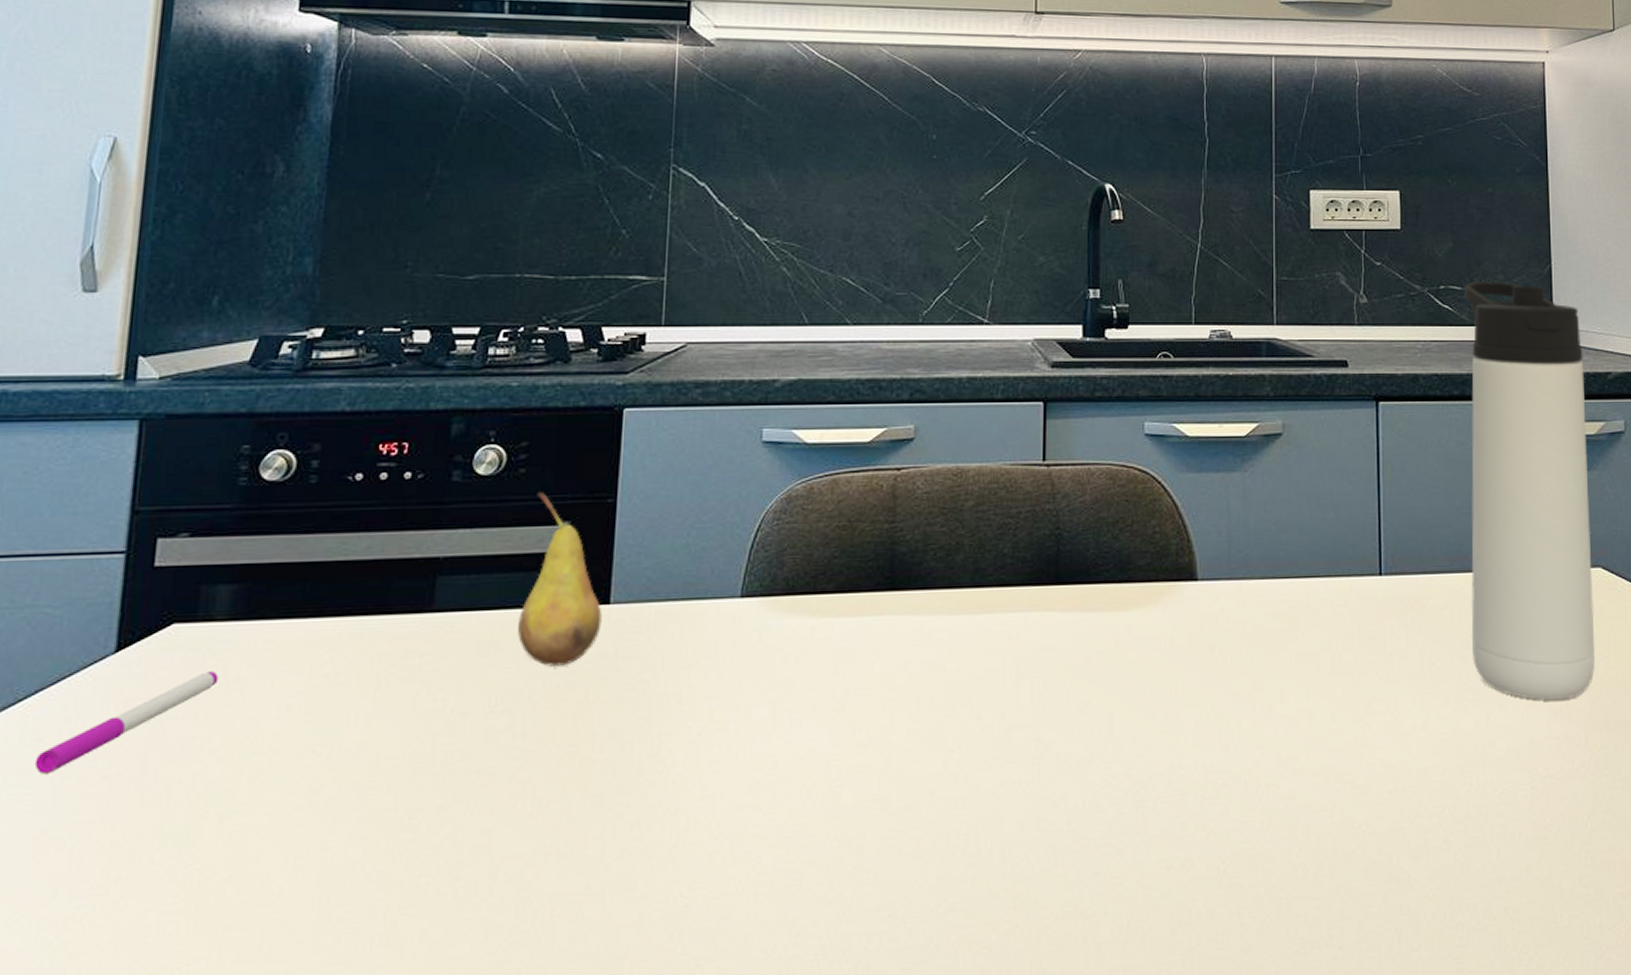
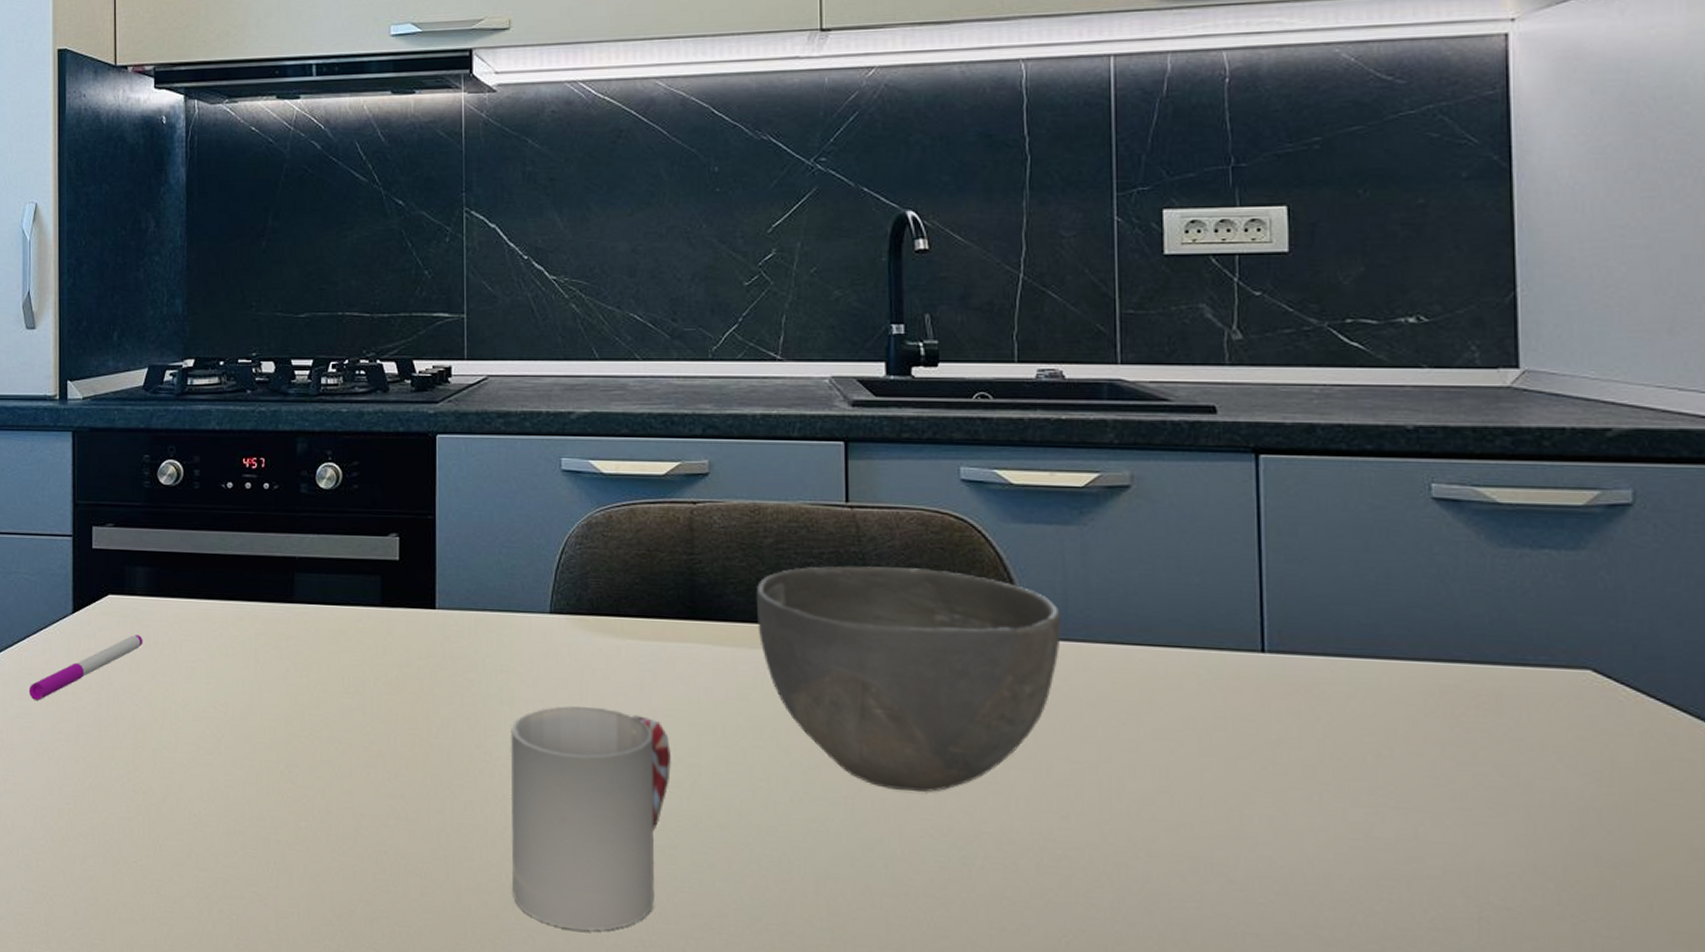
fruit: present [518,491,602,667] -> none [362,505,430,659]
cup: none [680,695,864,949] -> present [510,706,672,932]
bowl: none [955,521,1225,743] -> present [756,566,1061,793]
thermos bottle: present [1464,282,1595,701] -> none [1381,314,1581,823]

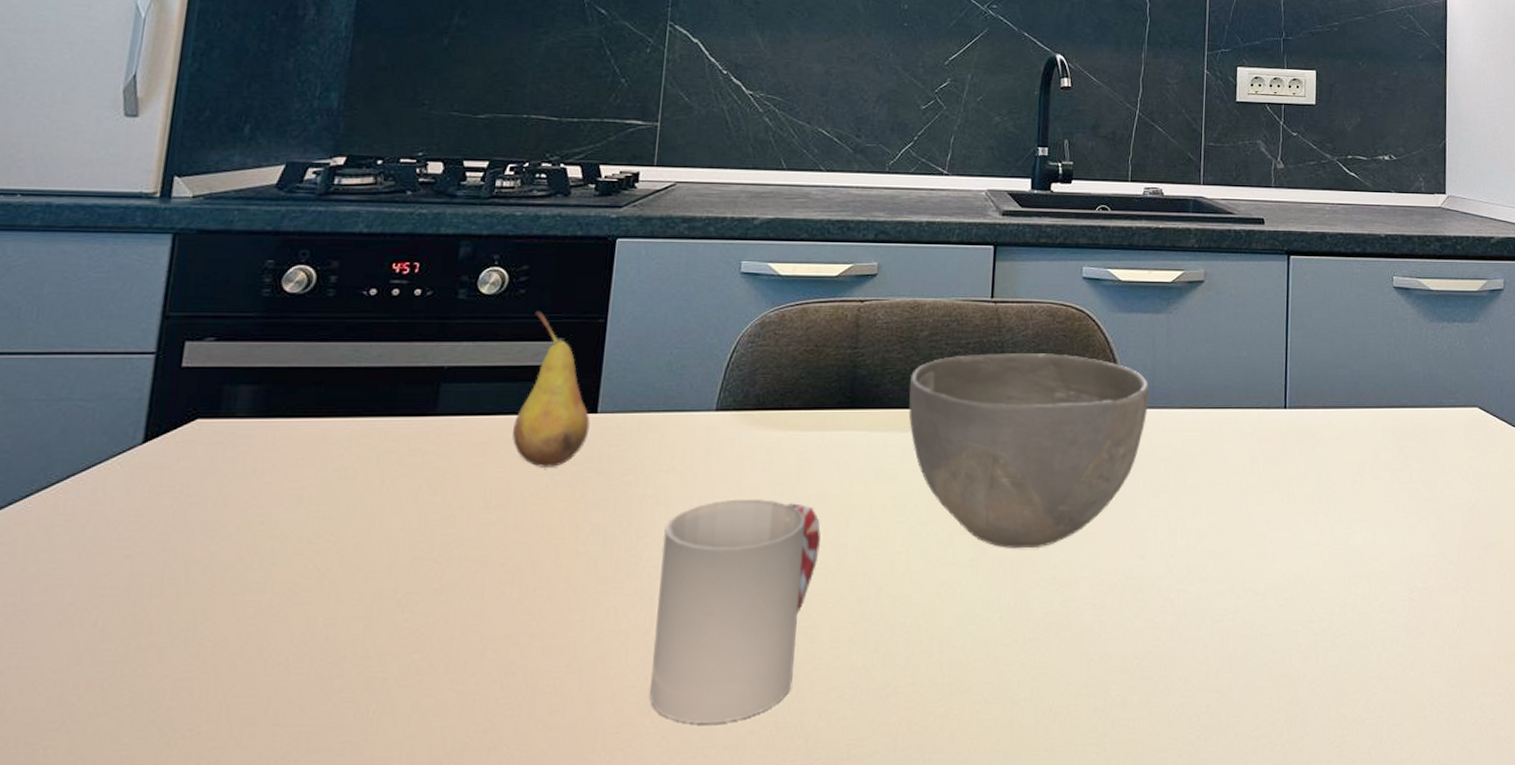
pen: present [29,635,143,700] -> none [63,463,238,551]
fruit: none [362,505,430,659] -> present [512,310,590,467]

